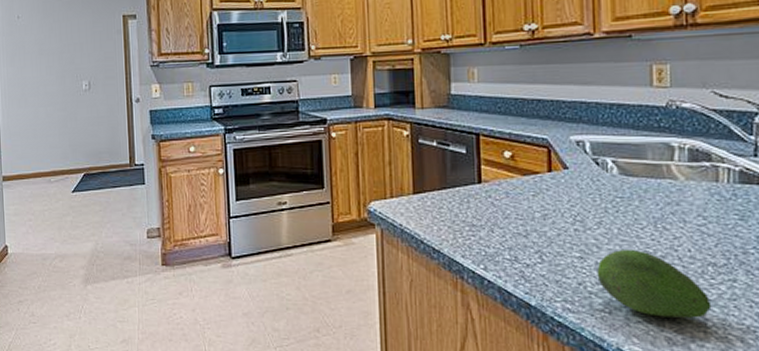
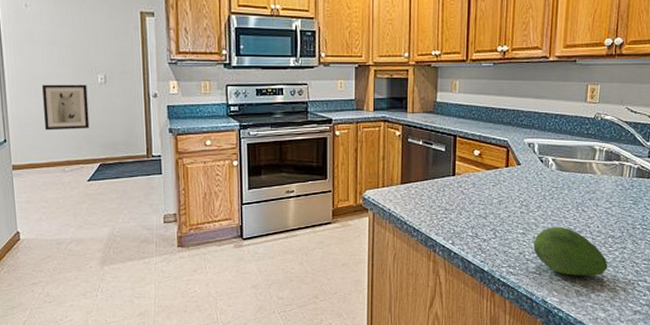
wall art: none [31,92,74,140] -> present [42,84,90,131]

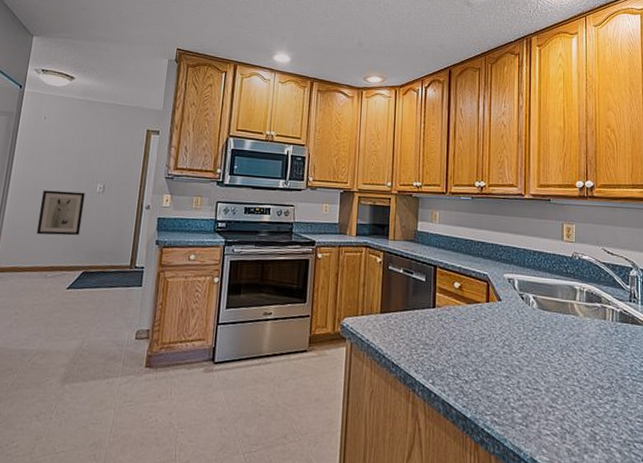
fruit: present [533,227,608,276] -> none [518,372,600,432]

